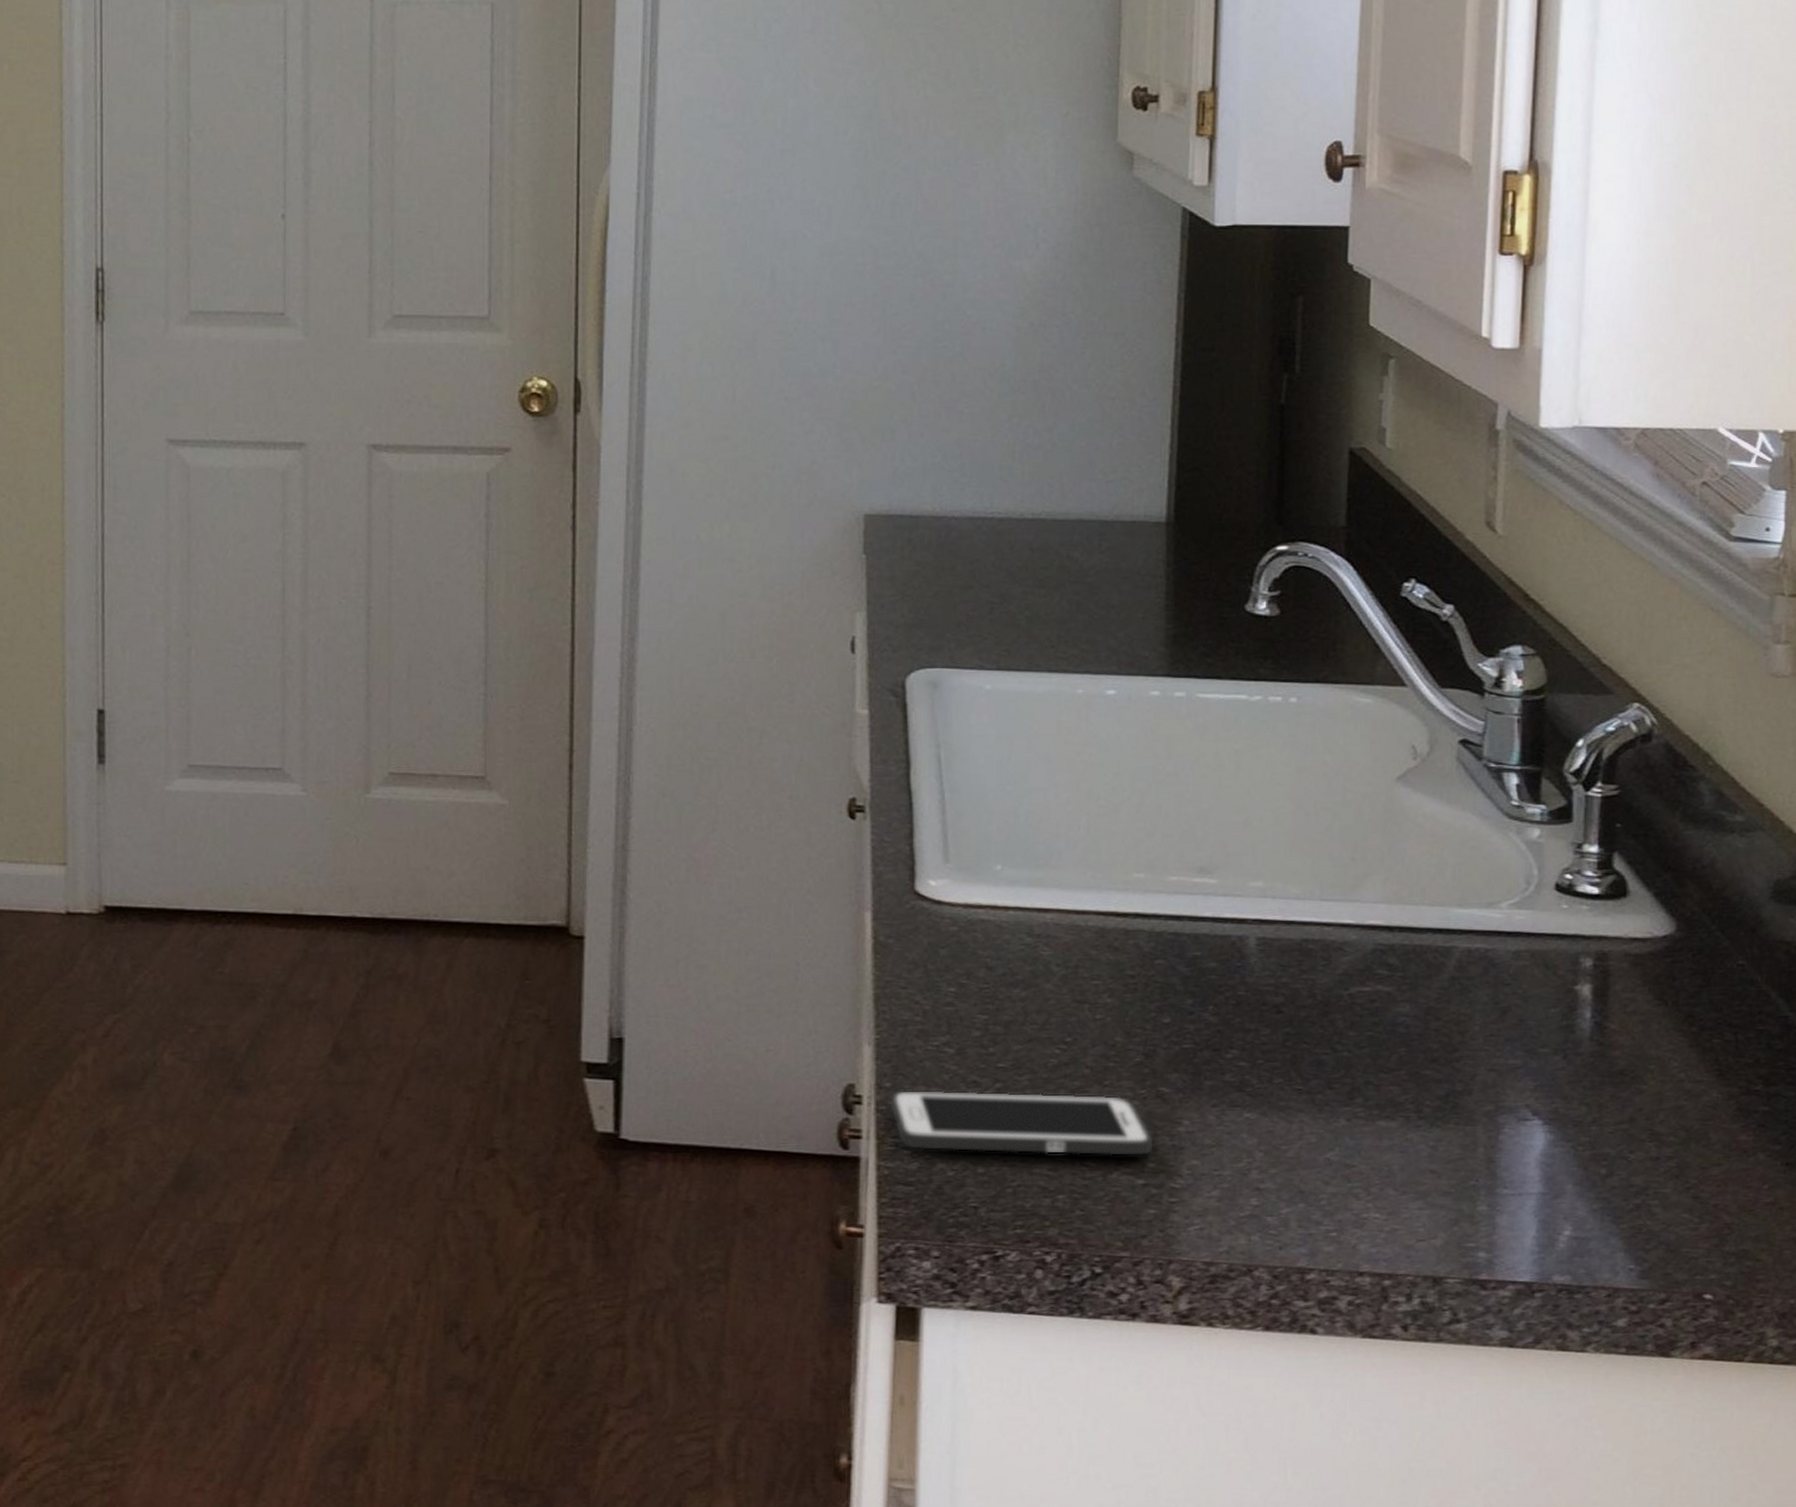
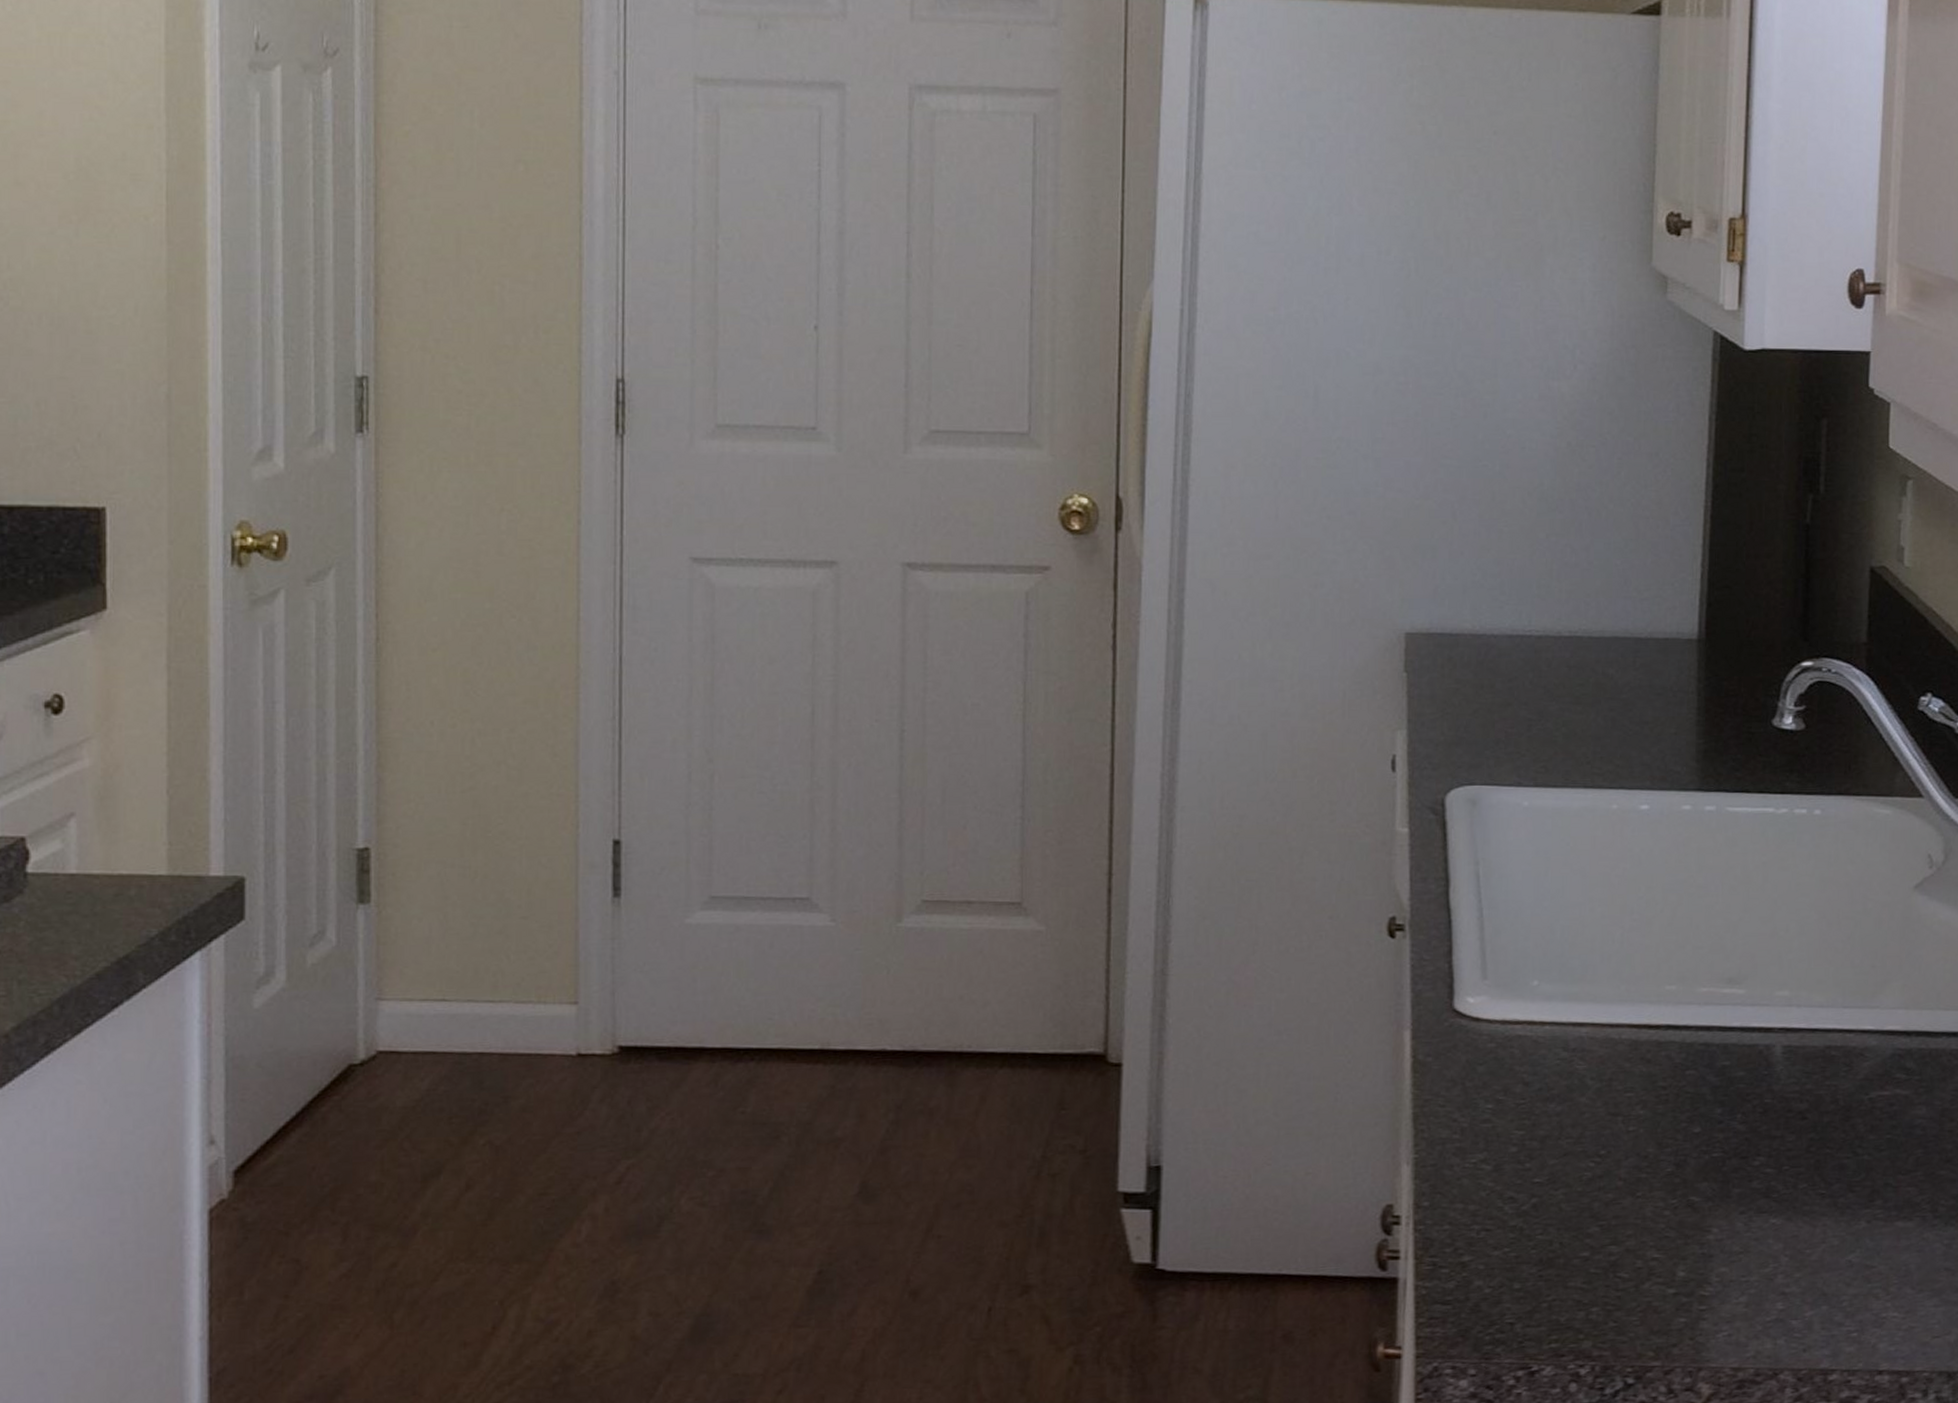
cell phone: present [889,1089,1154,1157] -> none [1427,1206,1684,1269]

